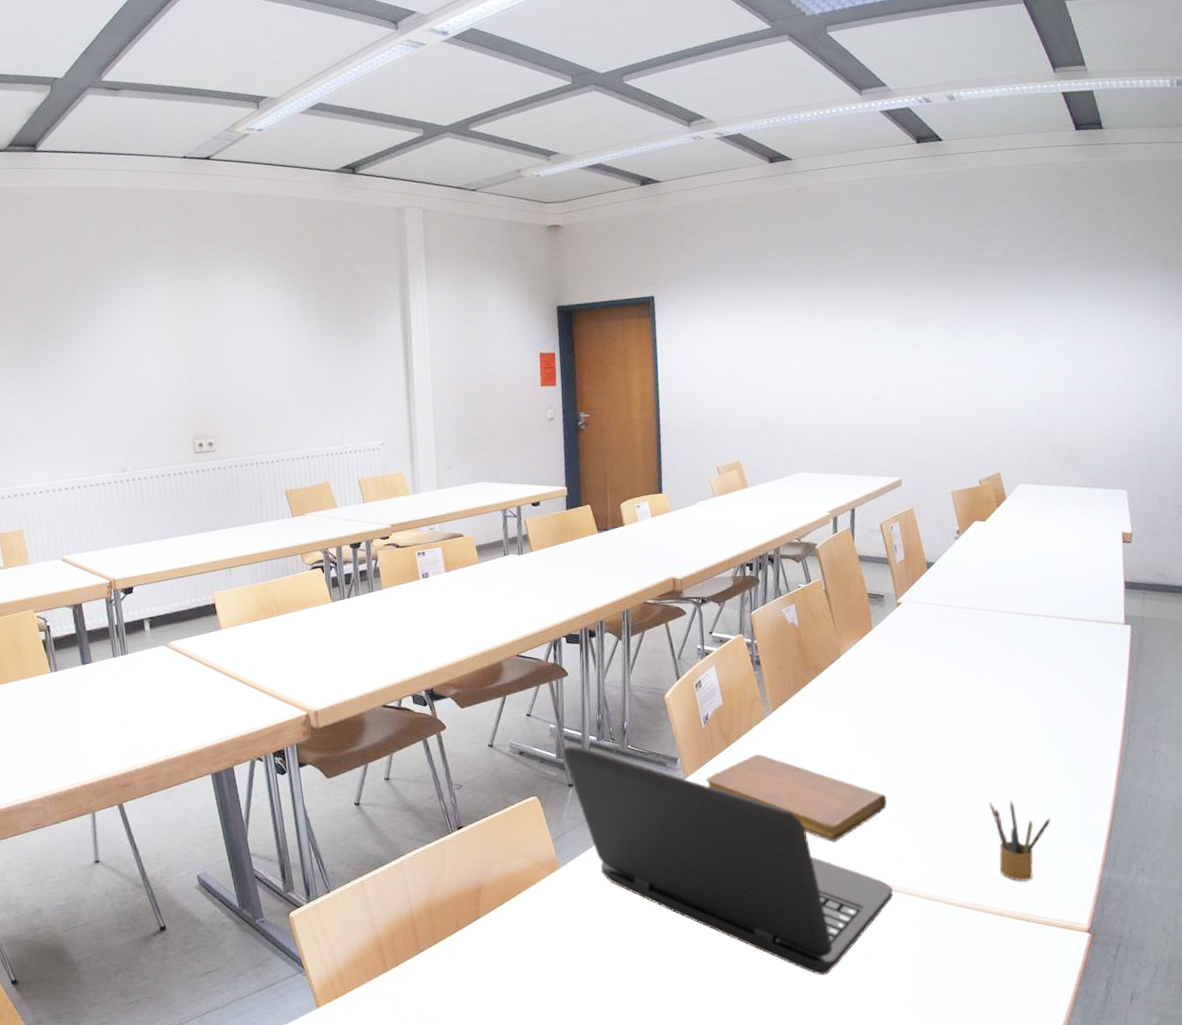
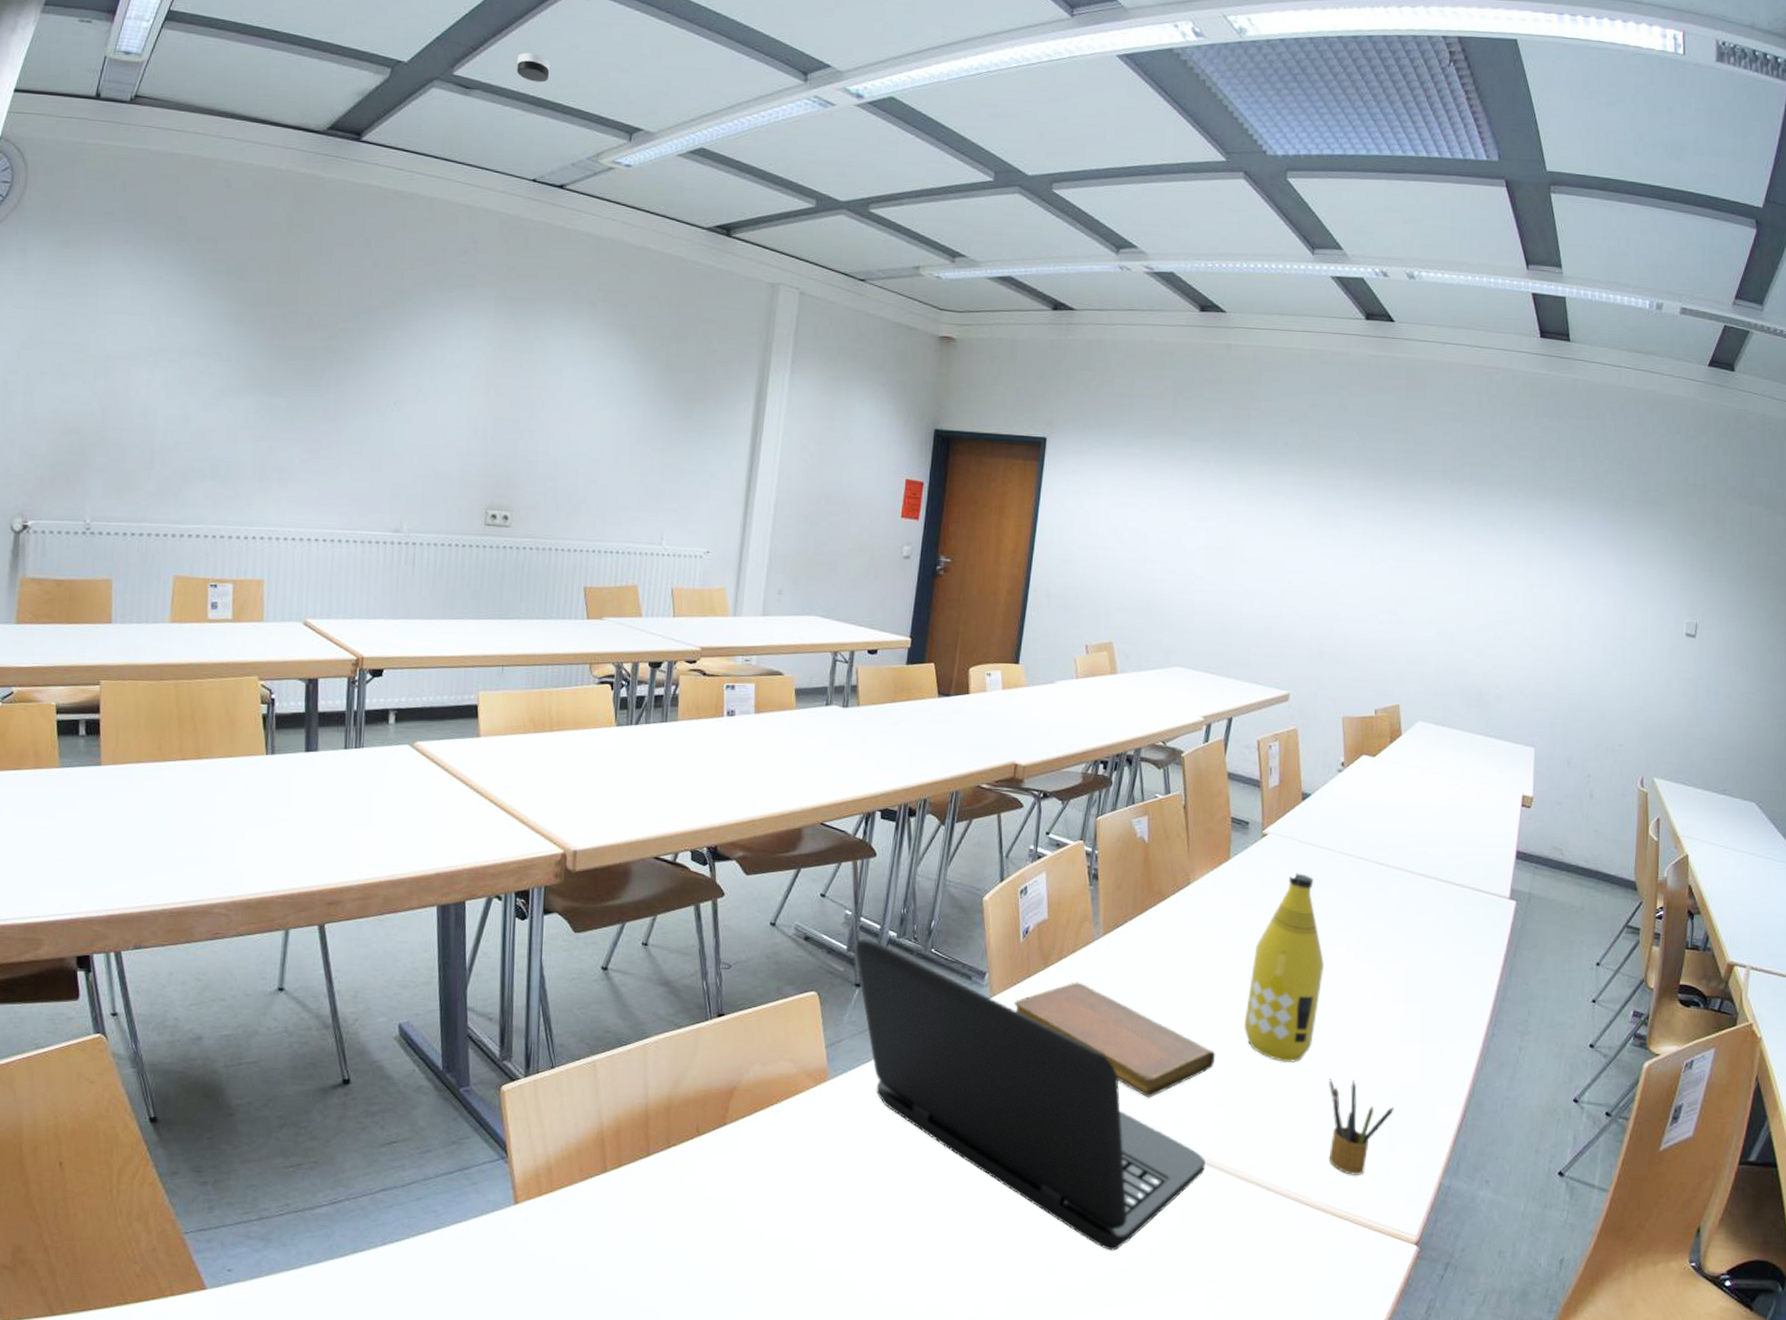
smoke detector: none [152,50,182,74] -> present [516,52,550,83]
bottle: none [906,631,971,795] -> present [1243,873,1325,1062]

